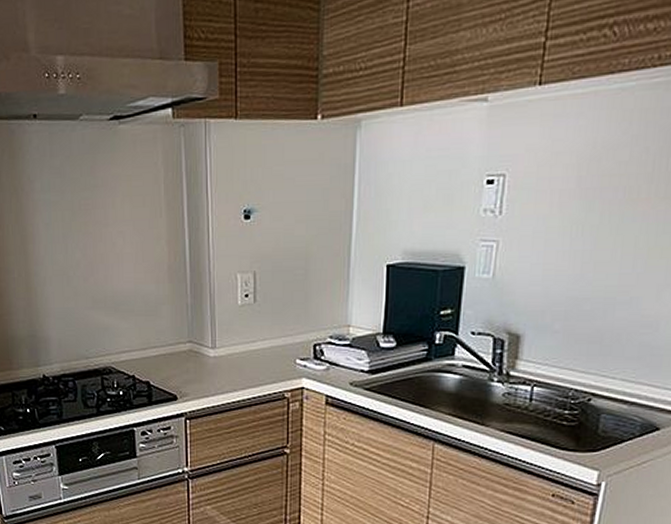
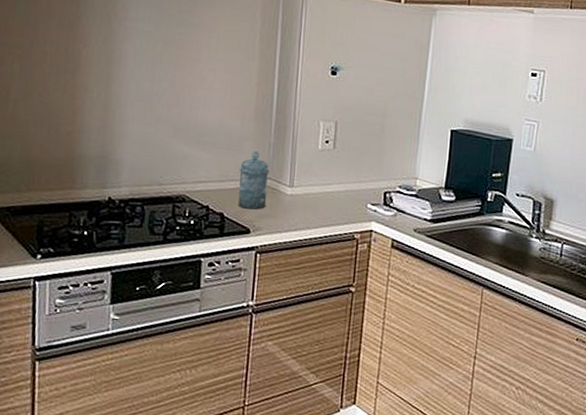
canister: none [159,314,190,375] -> present [238,151,270,210]

